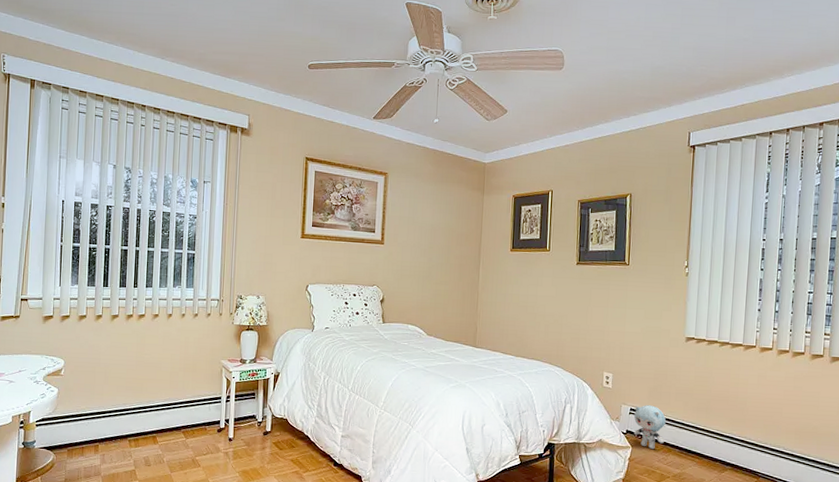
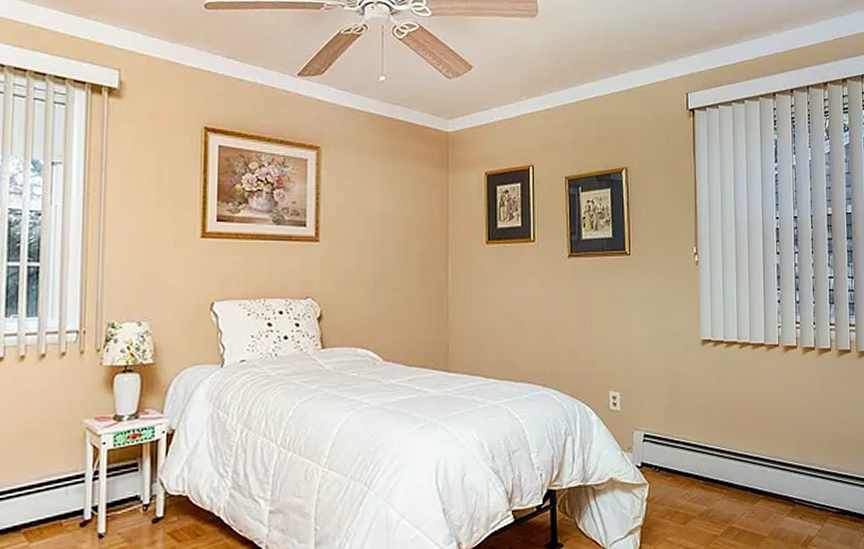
plush toy: present [633,405,666,450] -> none [649,428,686,484]

